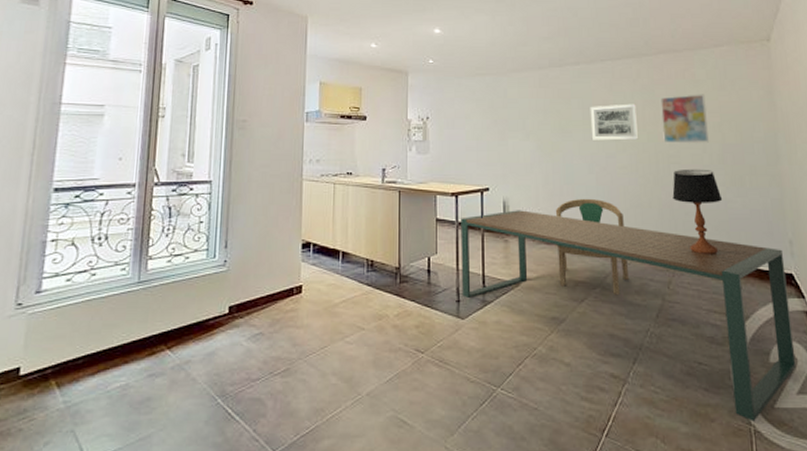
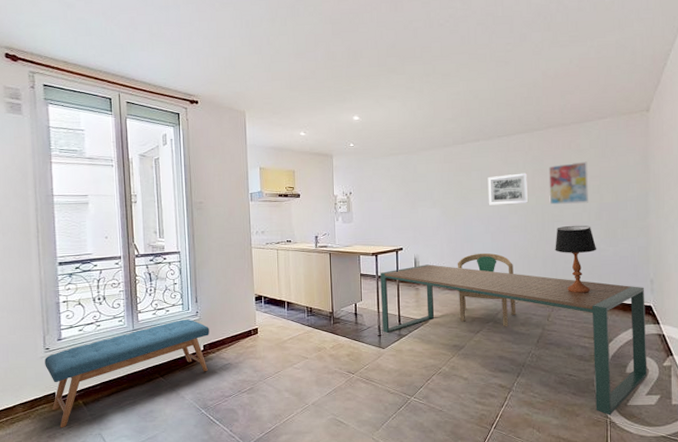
bench: none [12,271,239,421] -> present [45,320,209,428]

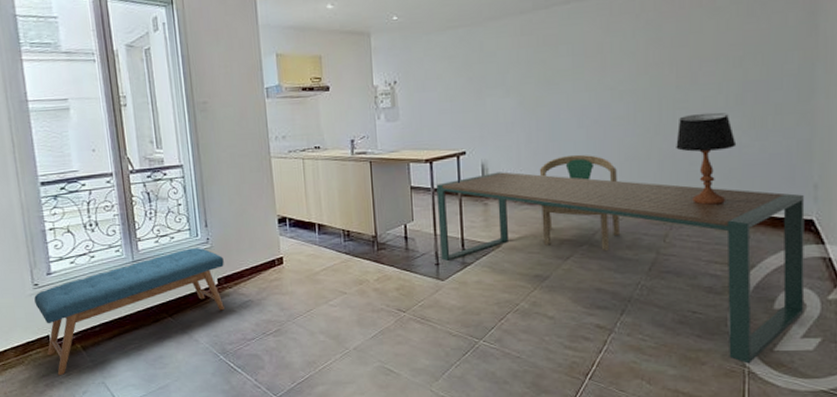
wall art: present [487,173,529,205] -> none [581,43,640,91]
wall art: present [549,161,588,206] -> none [669,23,726,87]

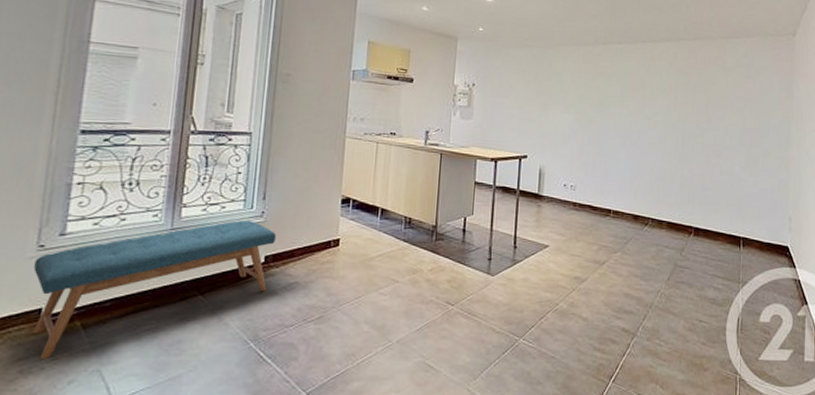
dining table: present [436,172,805,364] -> none [494,177,783,371]
dining chair: present [539,154,619,252] -> none [584,170,648,260]
table lamp: present [676,112,737,205] -> none [693,148,737,226]

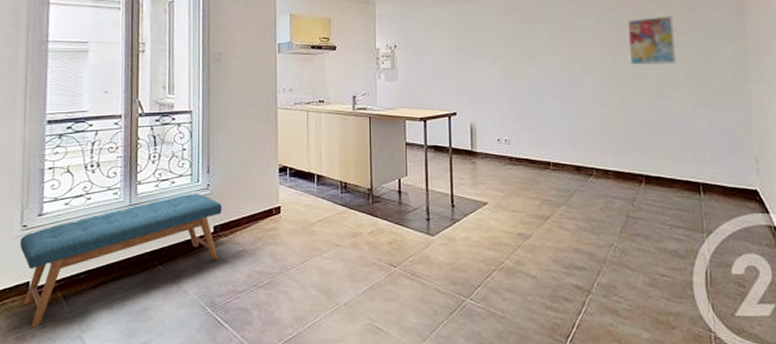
wall art: none [691,80,733,126] -> present [627,15,676,66]

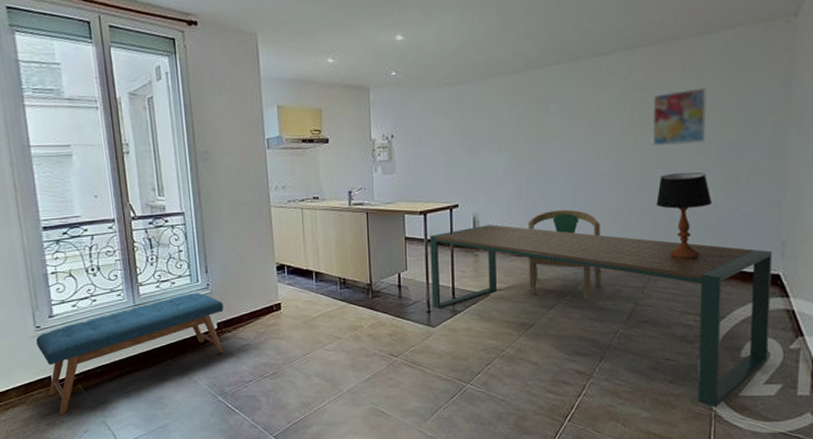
dining table: none [429,133,758,329] -> present [430,224,773,408]
dining chair: none [521,120,593,213] -> present [527,209,601,302]
table lamp: none [638,90,689,172] -> present [656,172,713,259]

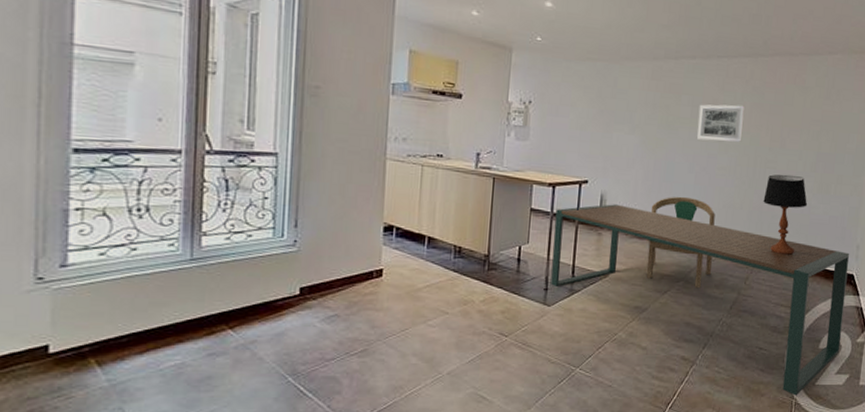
bench: present [36,293,224,415] -> none [34,250,311,399]
wall art: none [570,104,625,149] -> present [697,104,745,142]
wall art: present [652,87,707,147] -> none [764,100,811,151]

